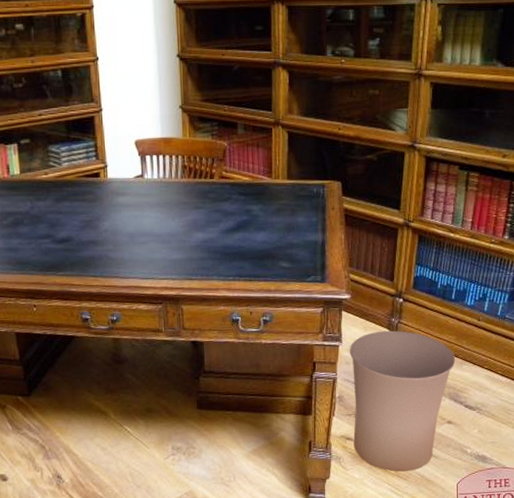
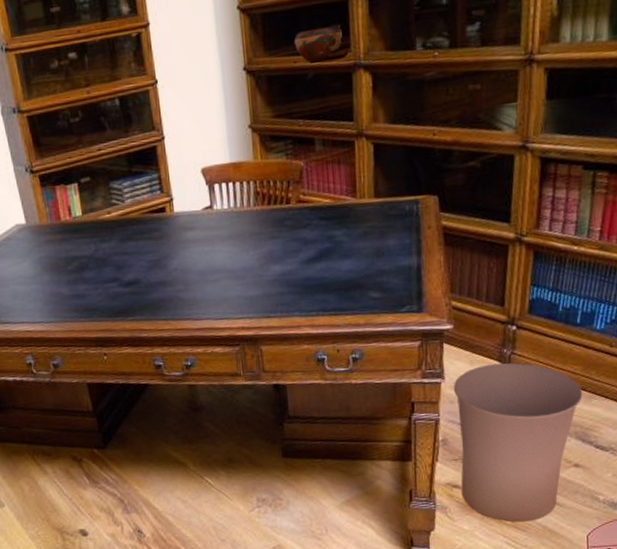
decorative bowl: none [222,27,275,57] -> present [293,25,354,63]

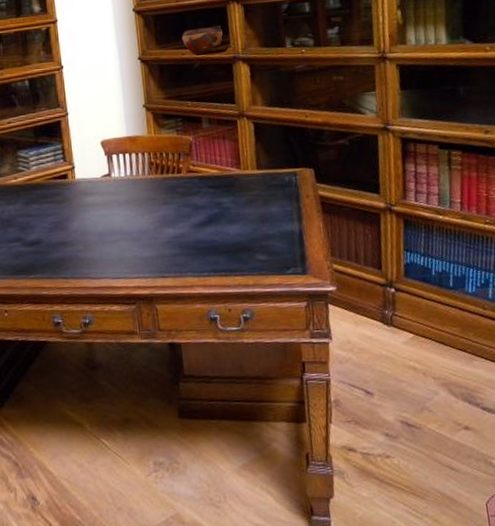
waste bin: present [454,362,583,522] -> none [341,323,464,489]

